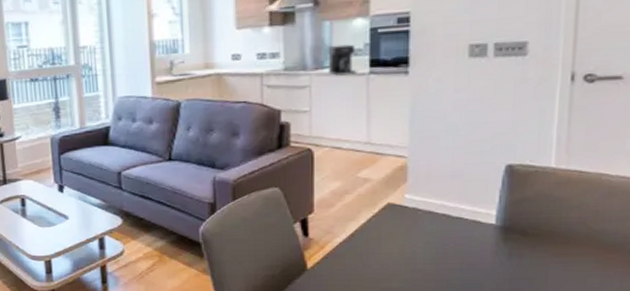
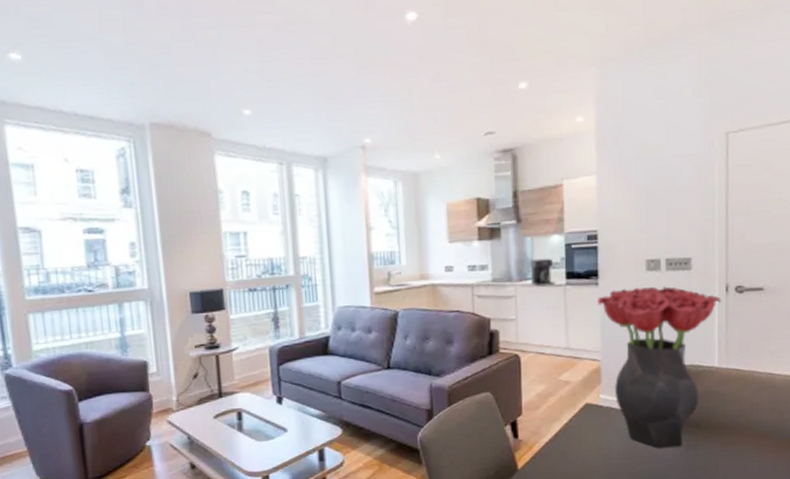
bouquet: none [406,75,564,255] -> present [597,286,721,448]

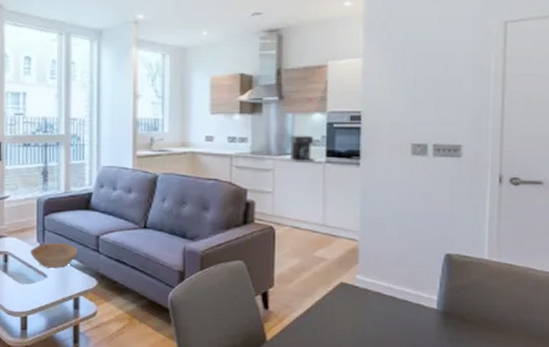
bowl: none [266,393,319,422] -> present [30,243,77,269]
bouquet: present [597,286,721,448] -> none [357,170,494,338]

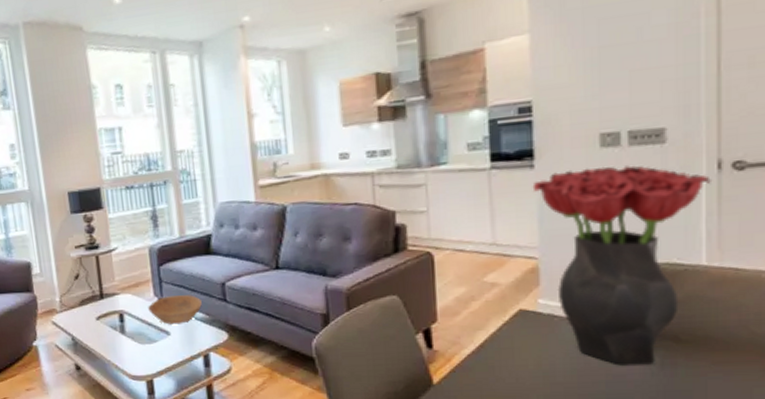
coffee maker: present [289,135,315,162] -> none [444,137,477,173]
bouquet: none [357,170,494,338] -> present [532,165,711,365]

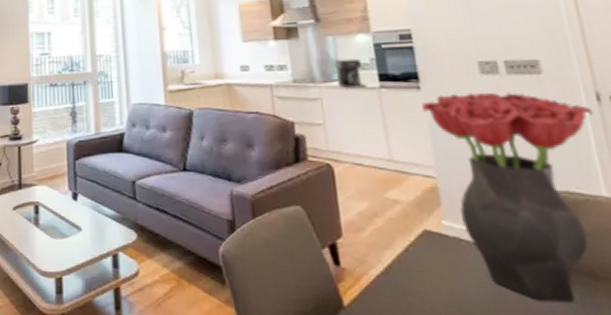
bowl: present [148,295,202,325] -> none [62,191,113,220]
coffee maker: none [444,137,477,173] -> present [335,58,367,89]

